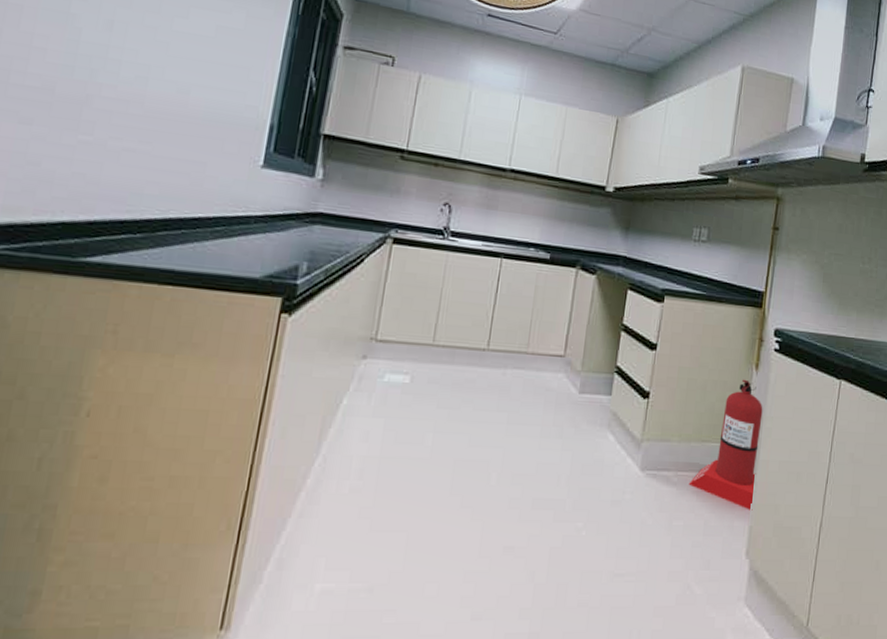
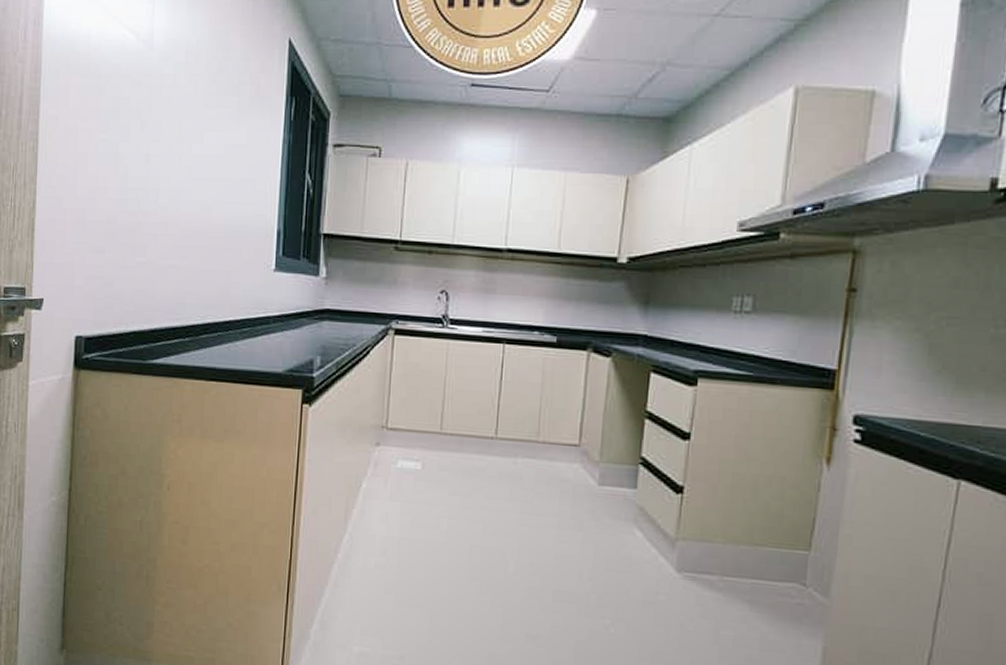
fire extinguisher: present [688,379,763,510] -> none [738,475,839,629]

